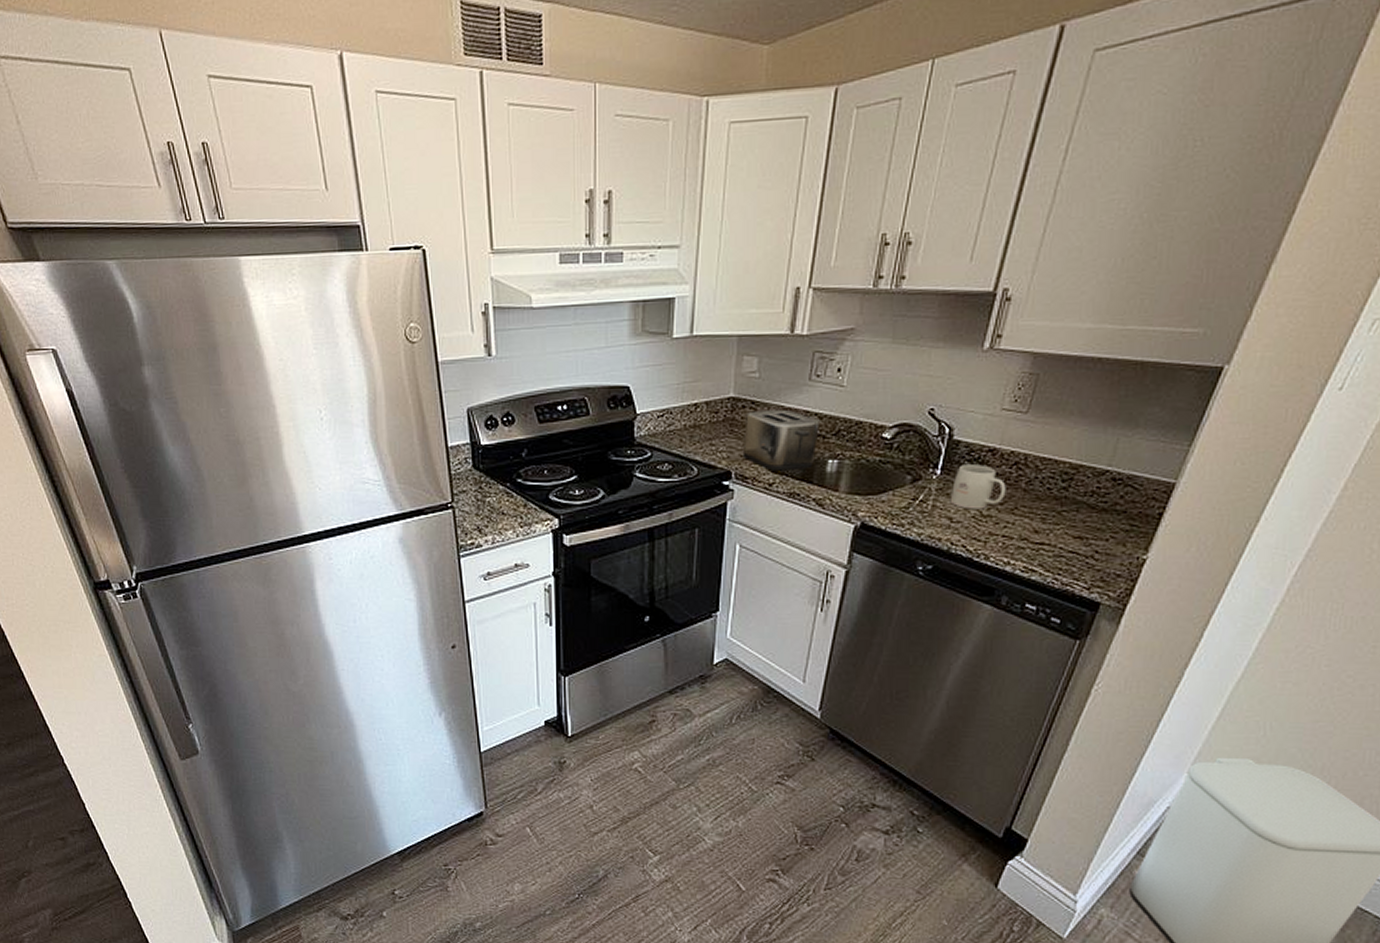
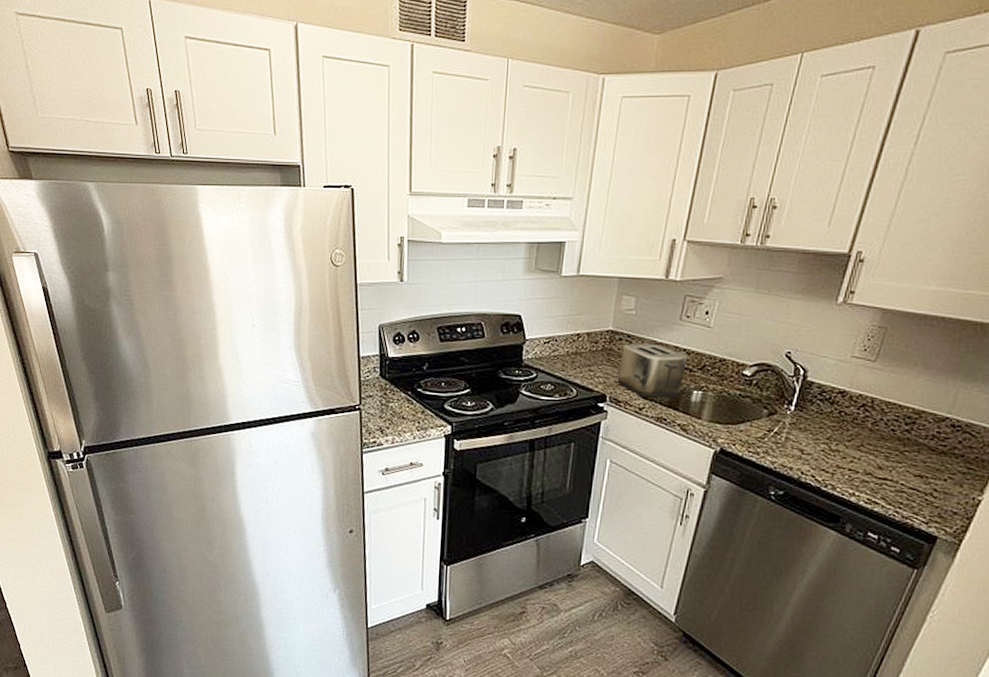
mug: present [950,464,1006,510] -> none [801,403,854,445]

